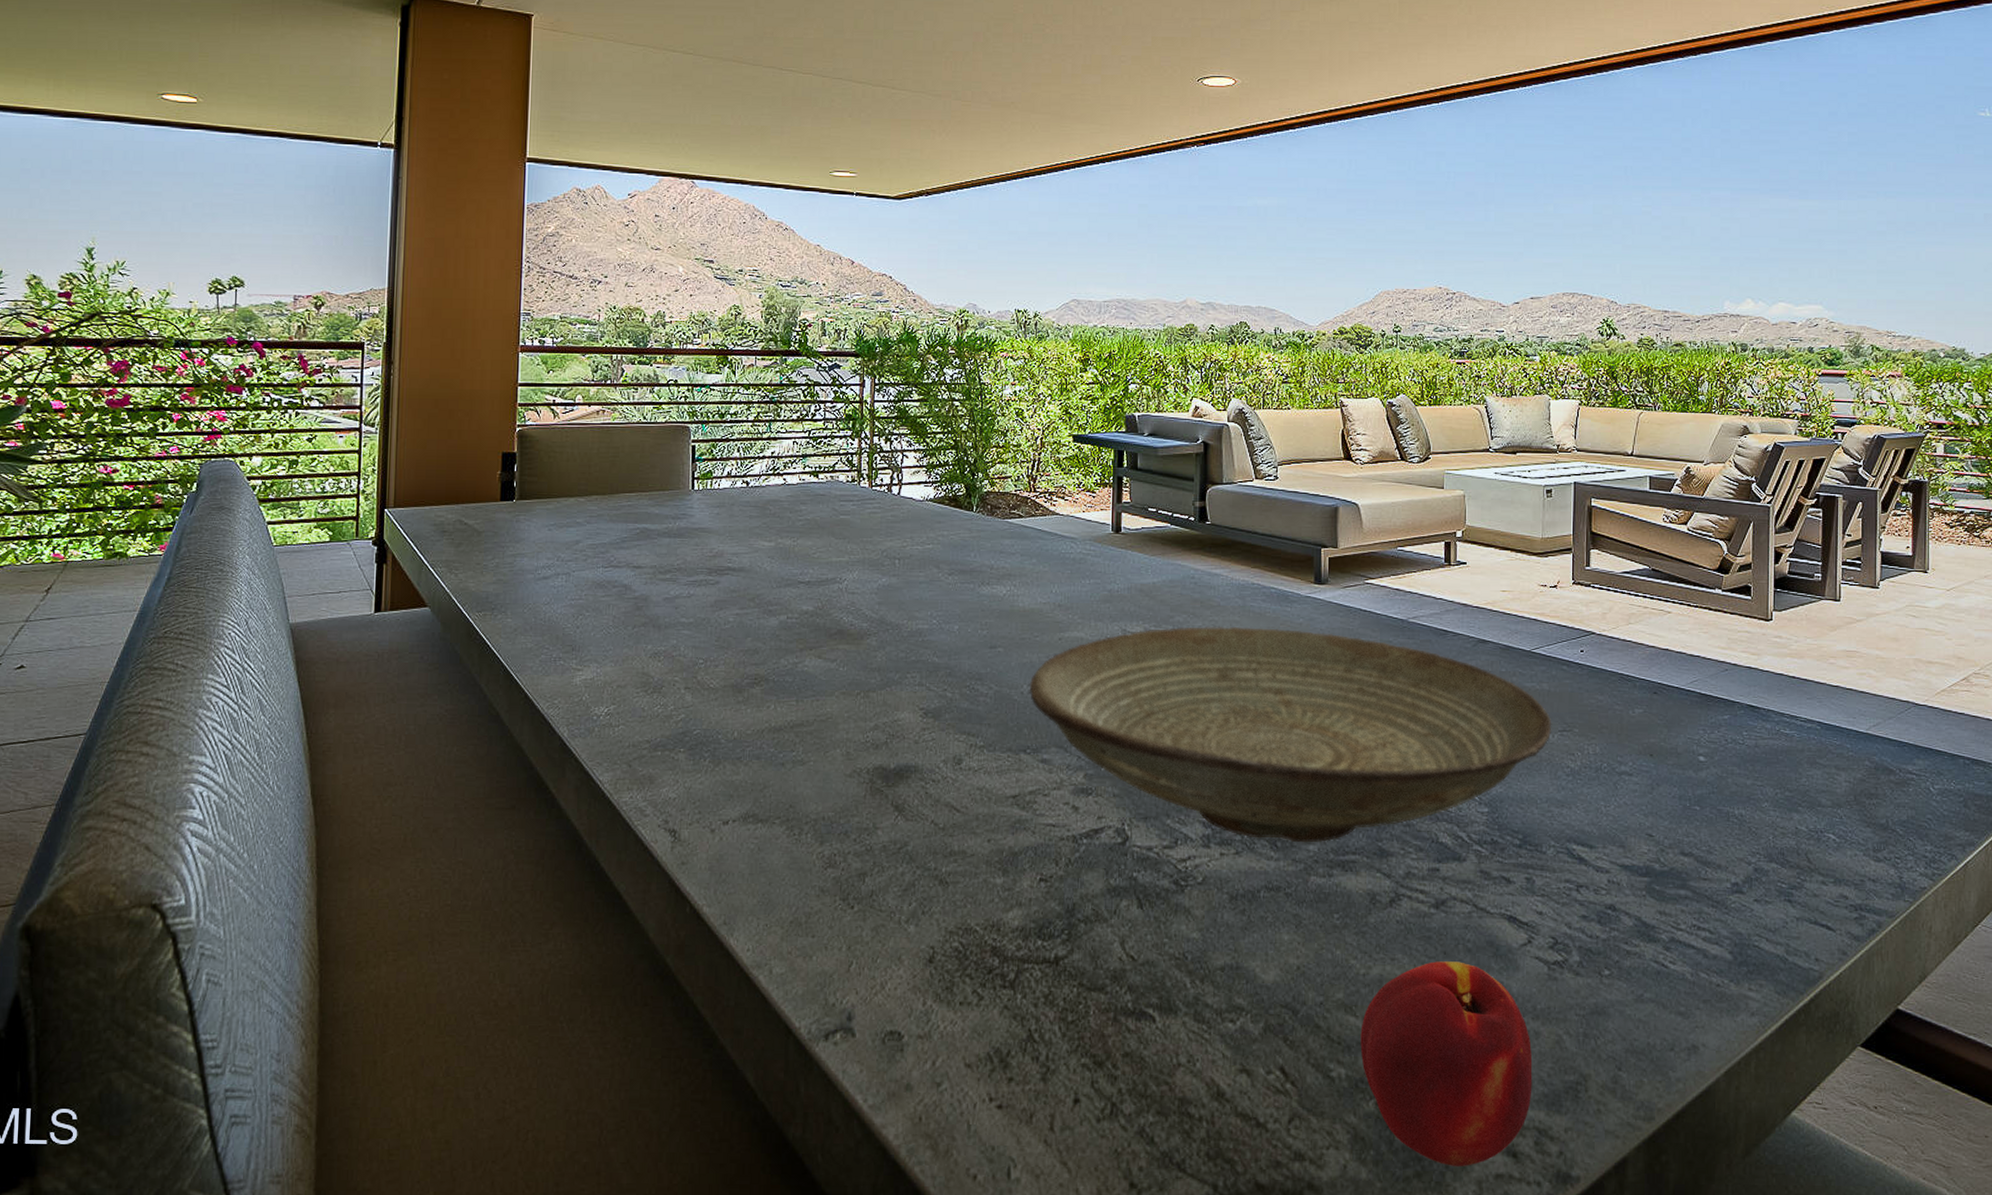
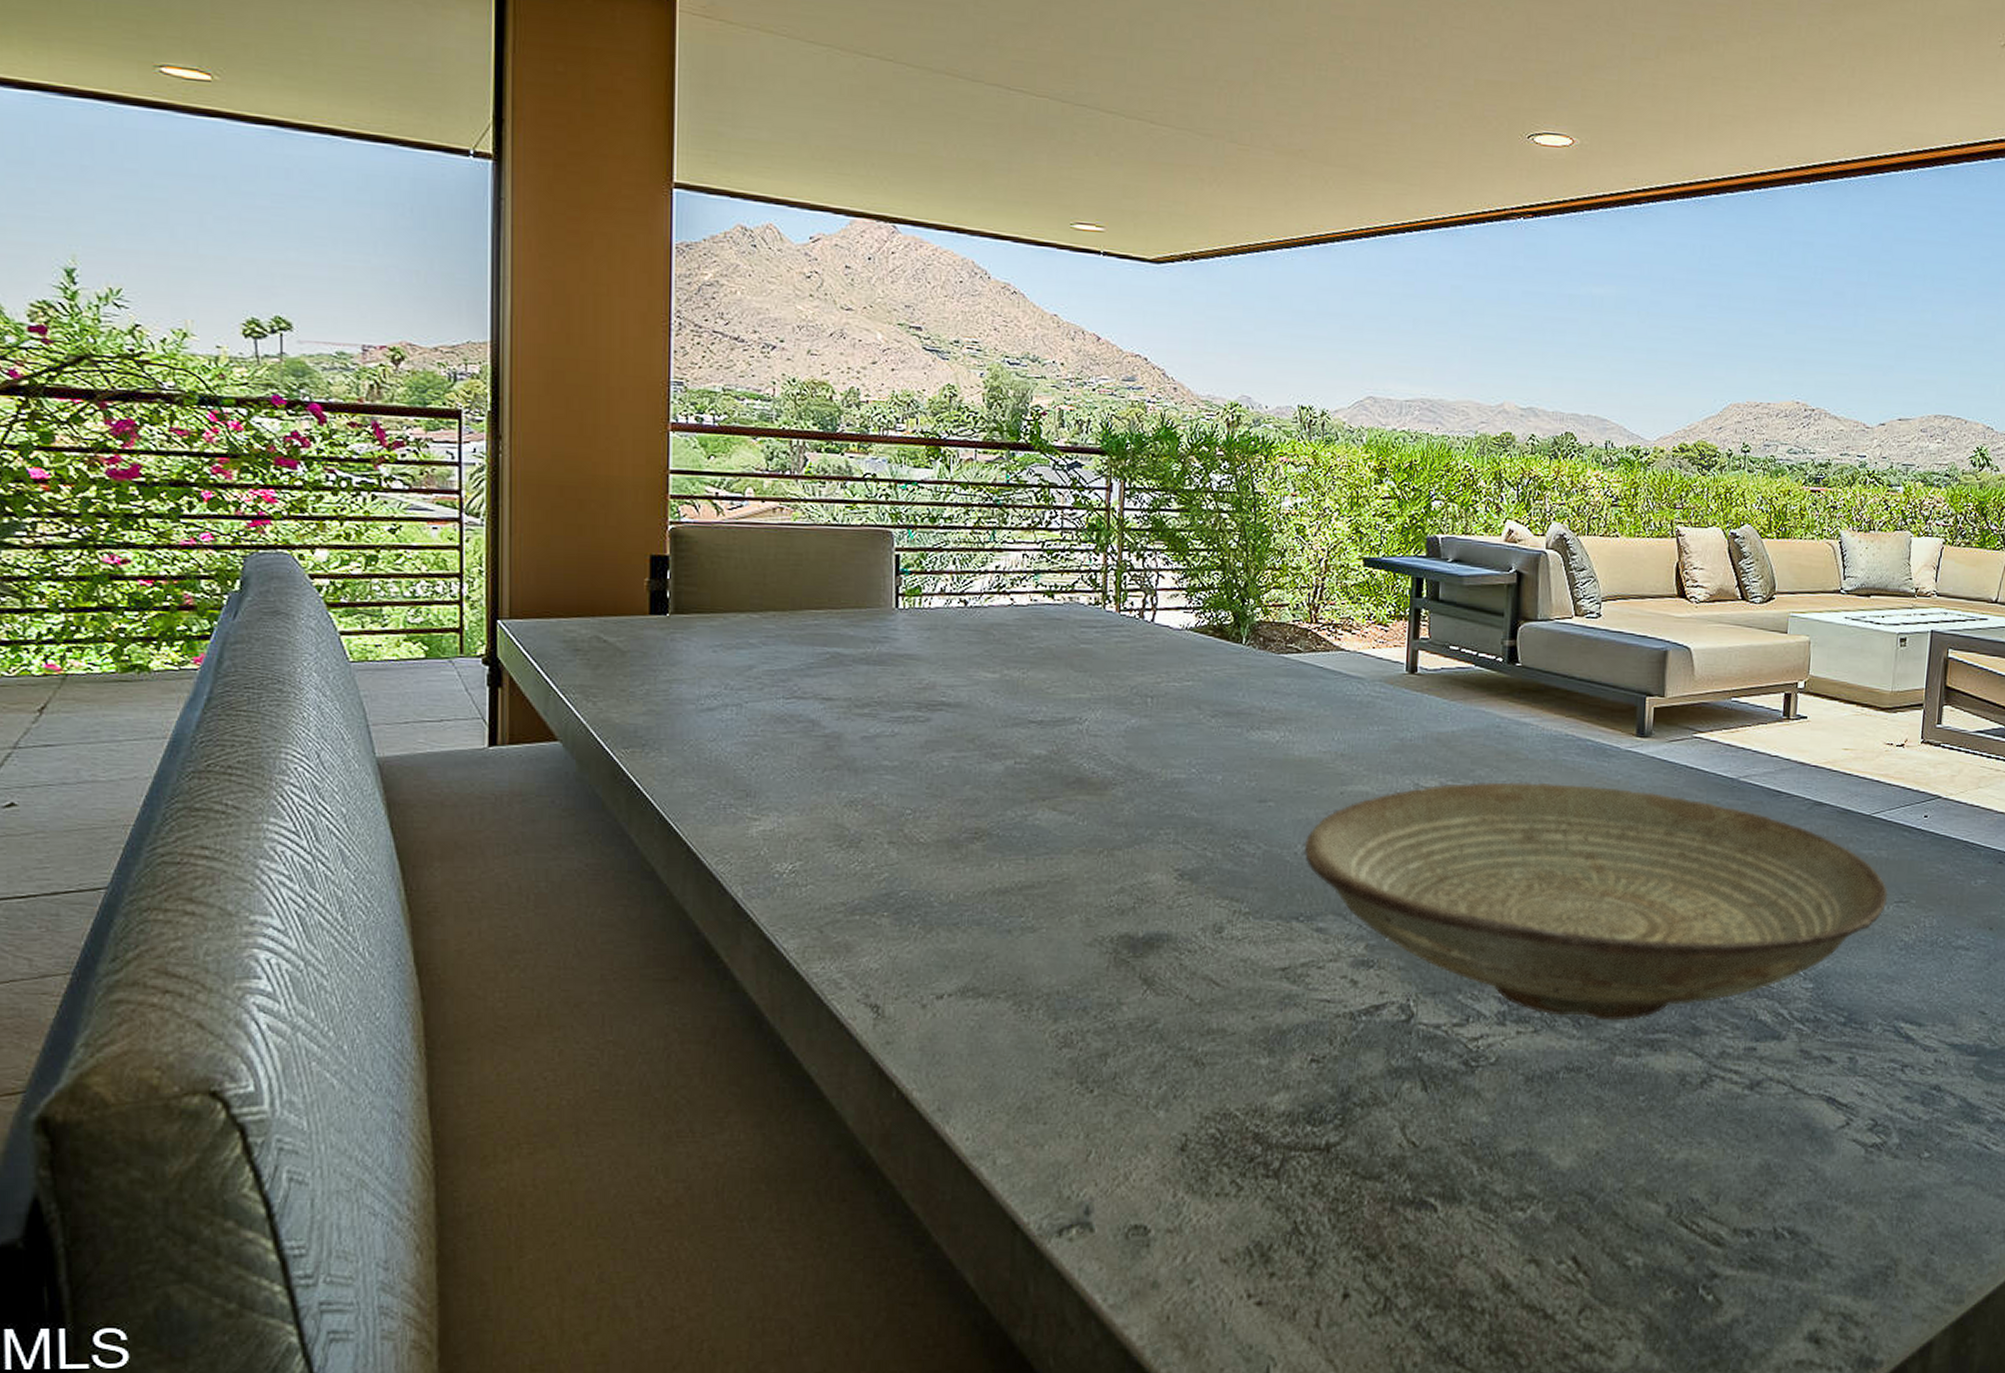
peach: present [1360,961,1533,1166] -> none [1660,1145,1843,1354]

